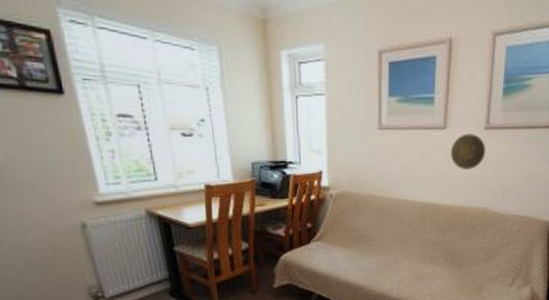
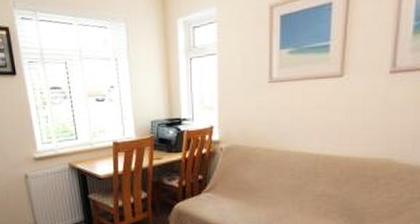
decorative plate: present [450,133,486,170] -> none [348,79,392,118]

